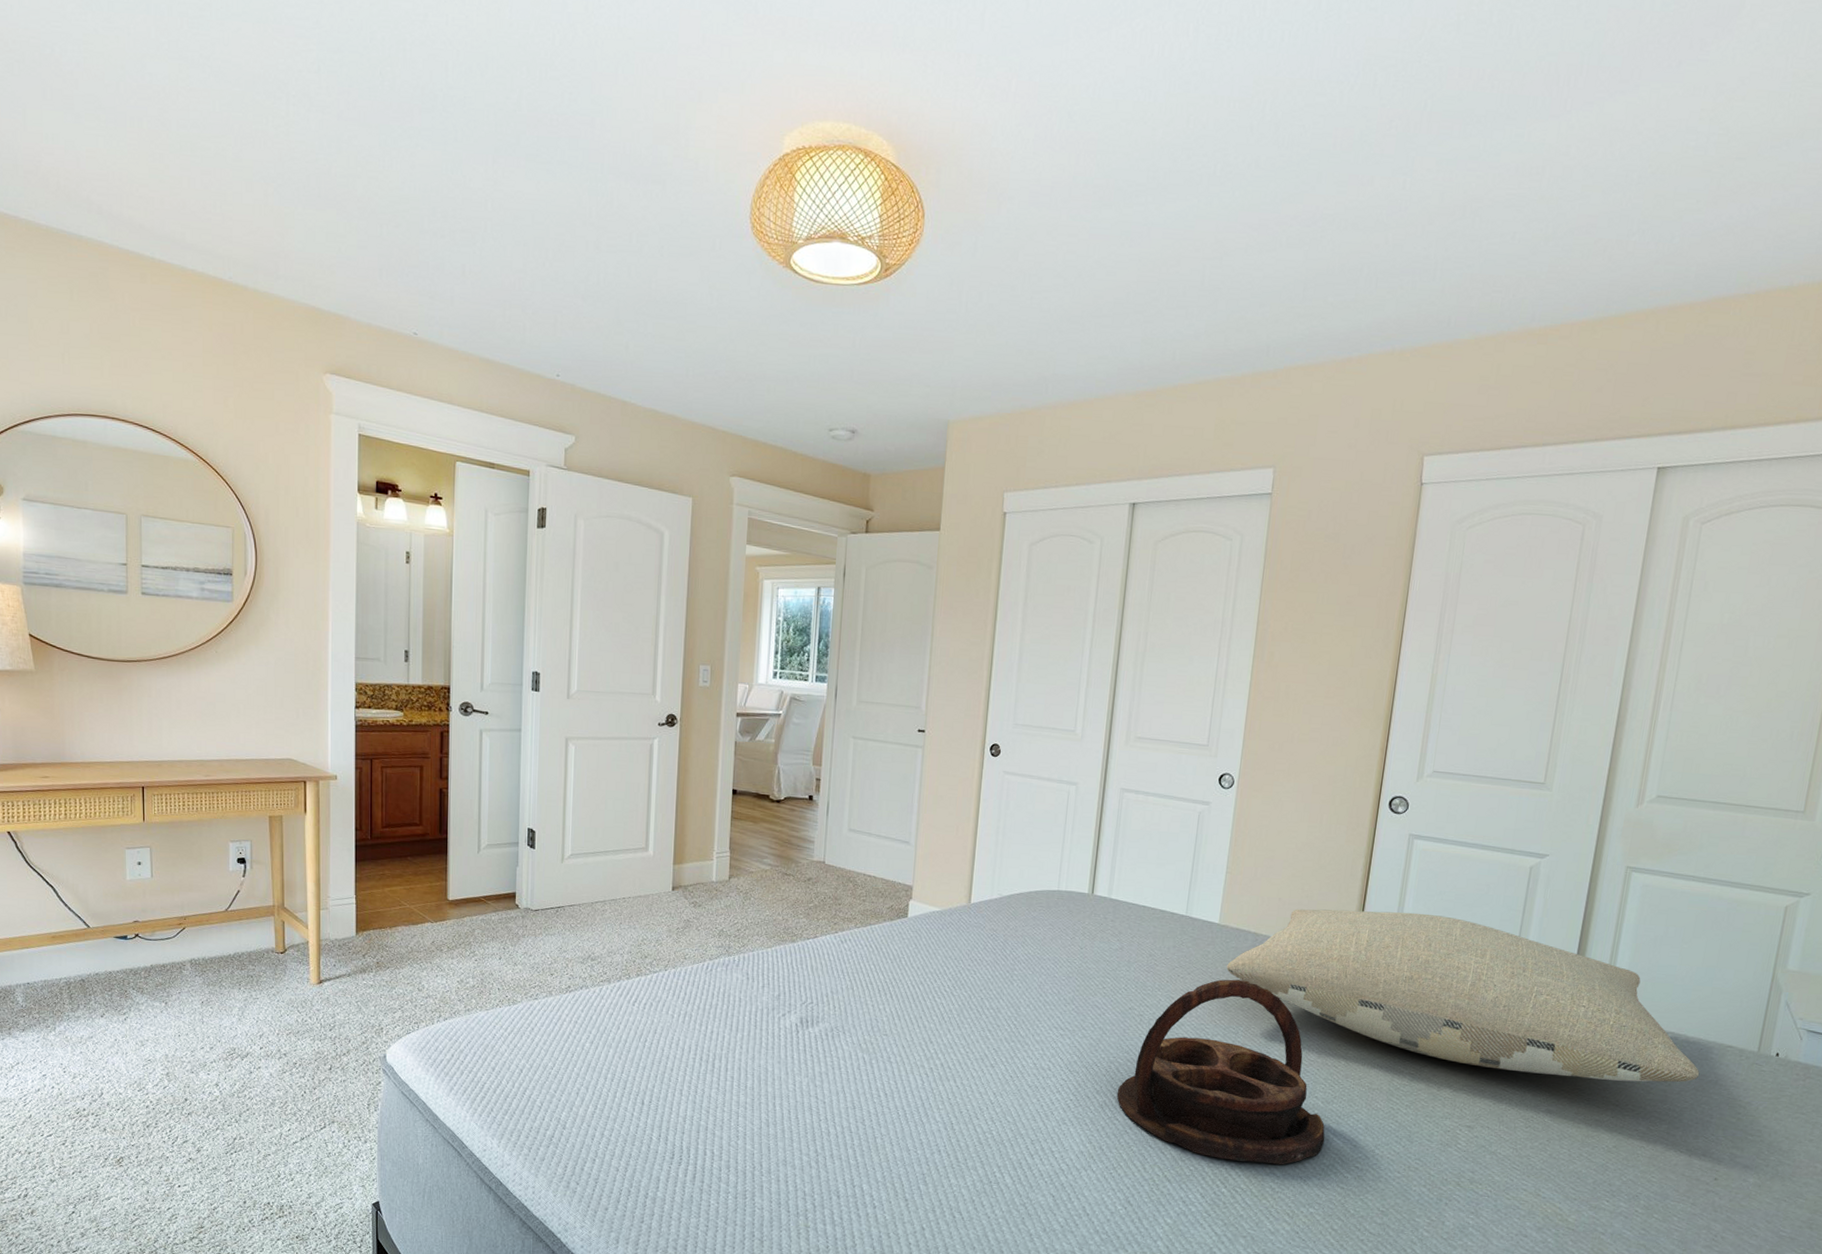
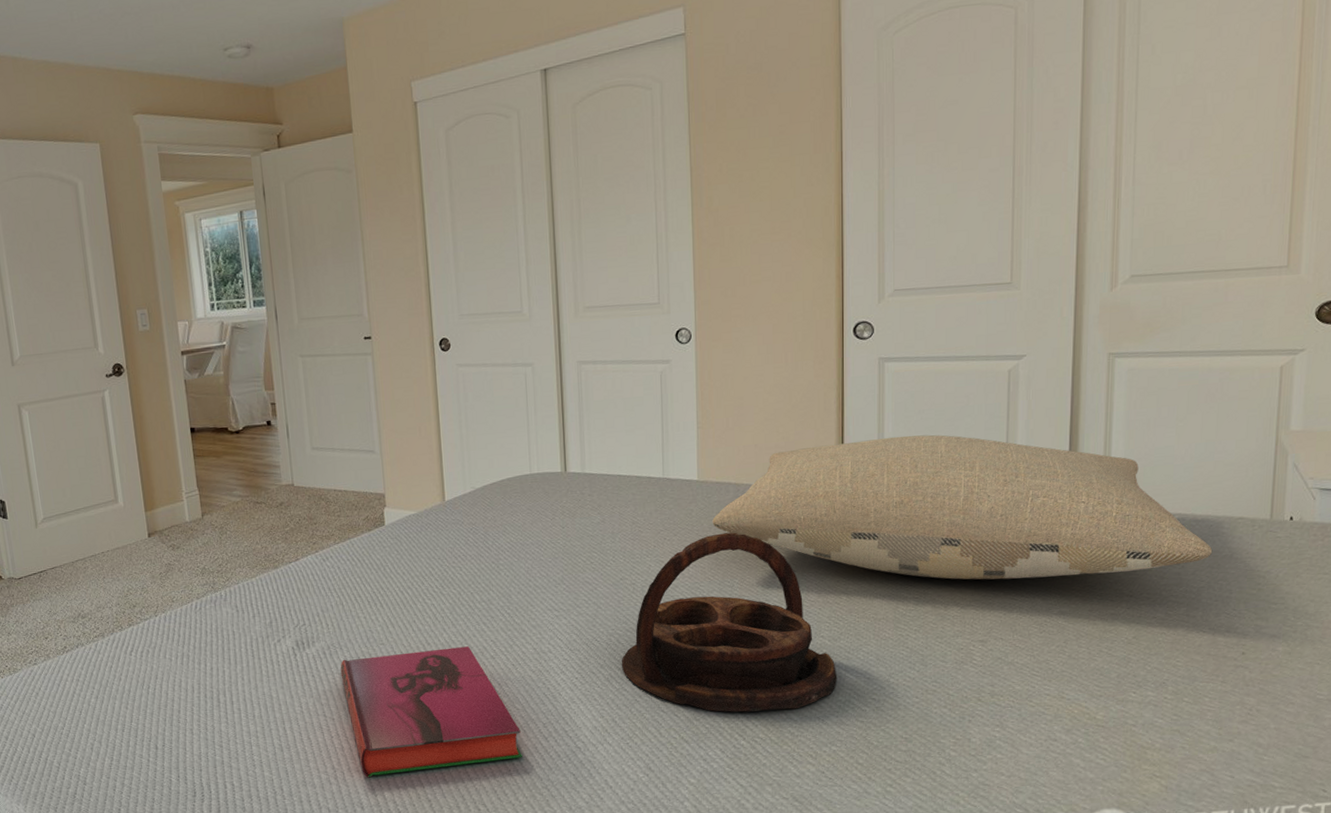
hardback book: none [839,1044,1008,1171] -> present [340,646,522,777]

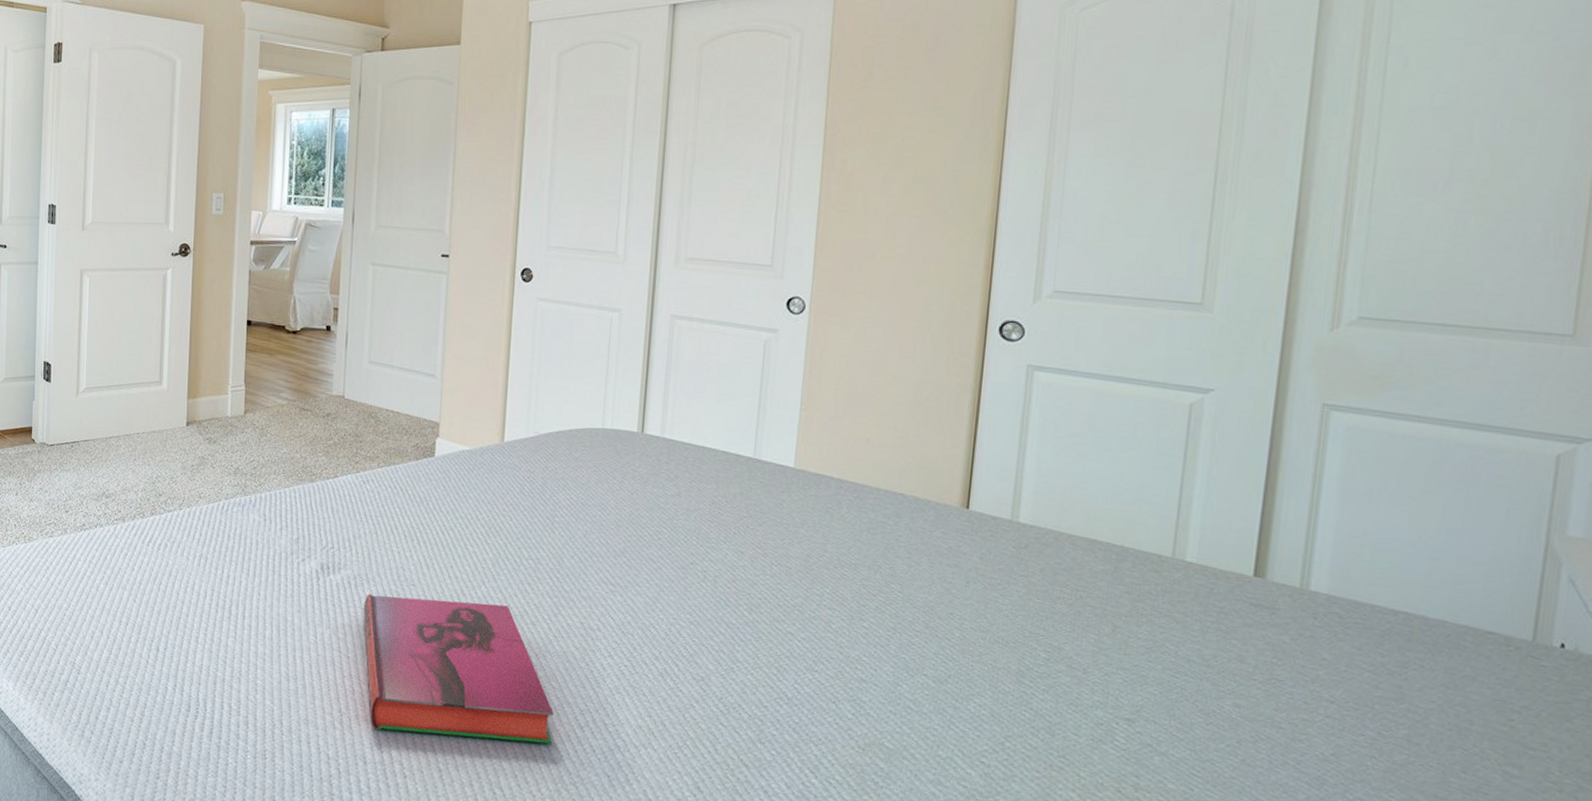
serving tray: present [621,532,838,712] -> none [679,532,940,755]
pillow: present [712,434,1213,580] -> none [806,451,1449,677]

